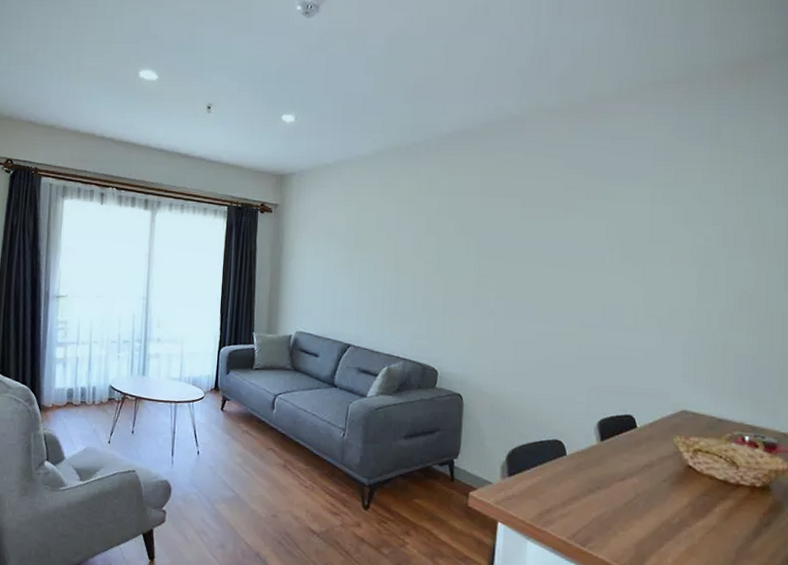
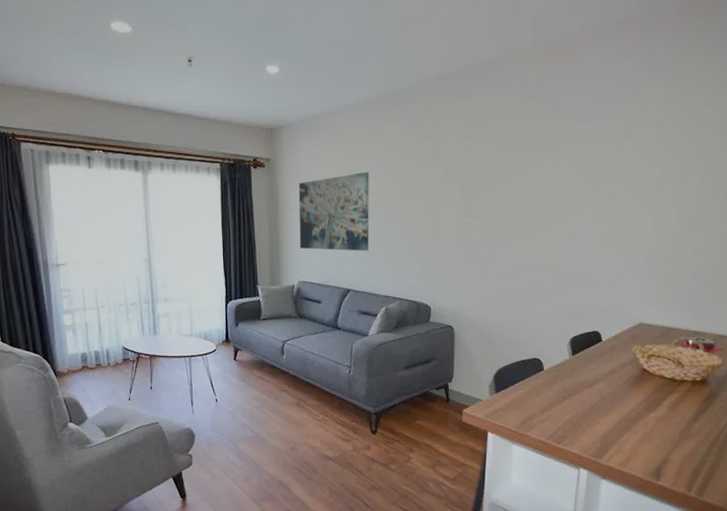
wall art: none [300,222,379,305] -> present [298,171,370,251]

